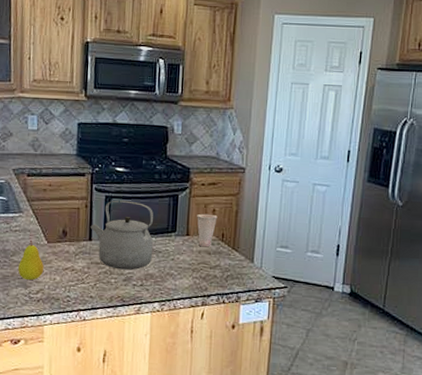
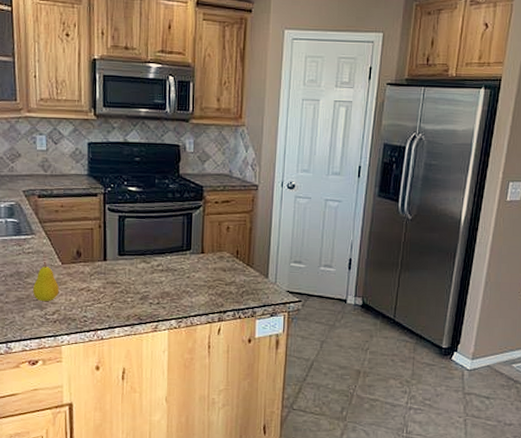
tea kettle: present [90,200,153,270] -> none [104,220,169,289]
cup: present [197,213,218,247] -> none [211,231,232,264]

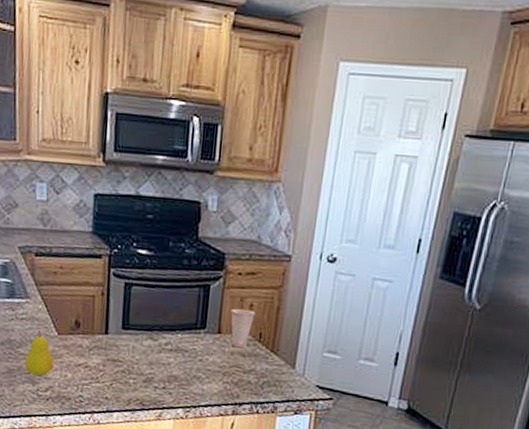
cup: none [211,231,232,264] -> present [230,308,255,348]

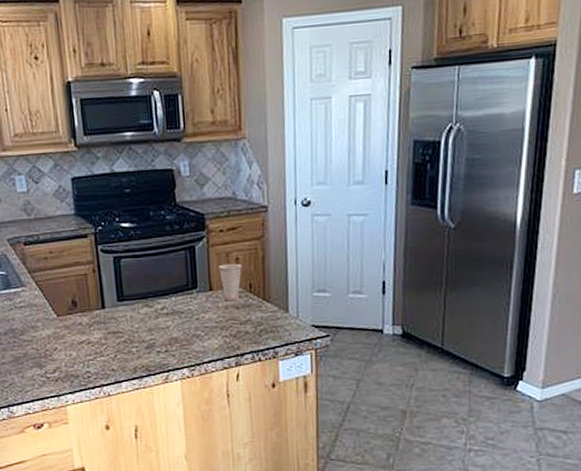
fruit: present [24,330,54,376] -> none [29,315,58,360]

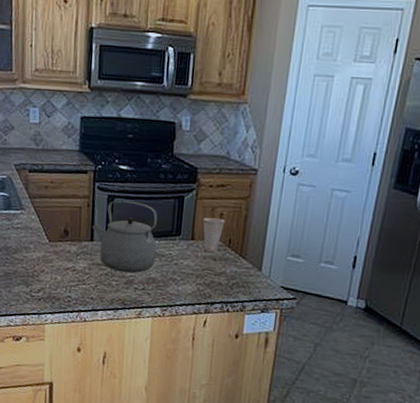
tea kettle: none [101,259,174,337] -> present [92,200,157,273]

